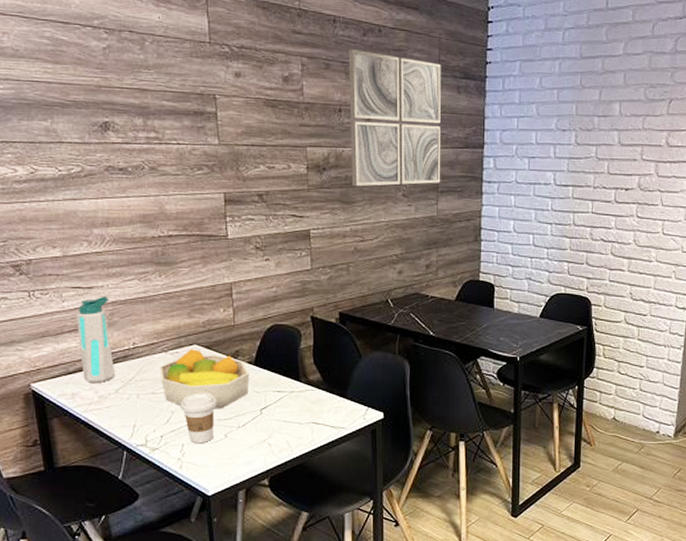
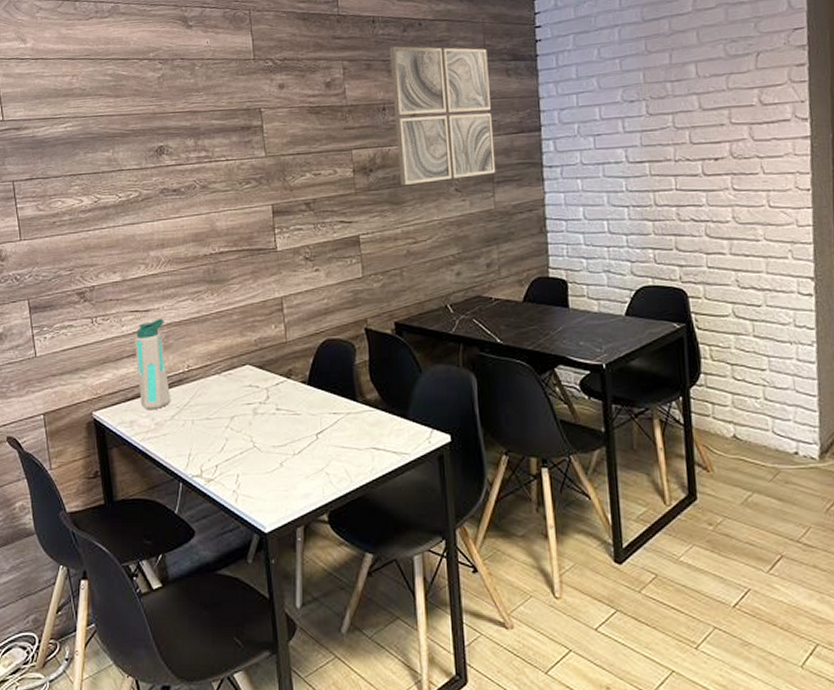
fruit bowl: present [160,349,250,409] -> none [213,370,304,435]
coffee cup: present [180,393,217,444] -> none [235,417,271,474]

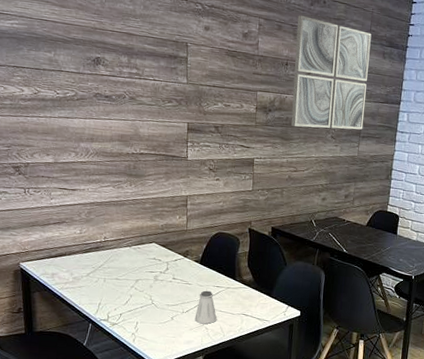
water bottle: present [134,318,171,410] -> none [60,197,88,267]
saltshaker: none [310,420,340,468] -> present [194,290,217,324]

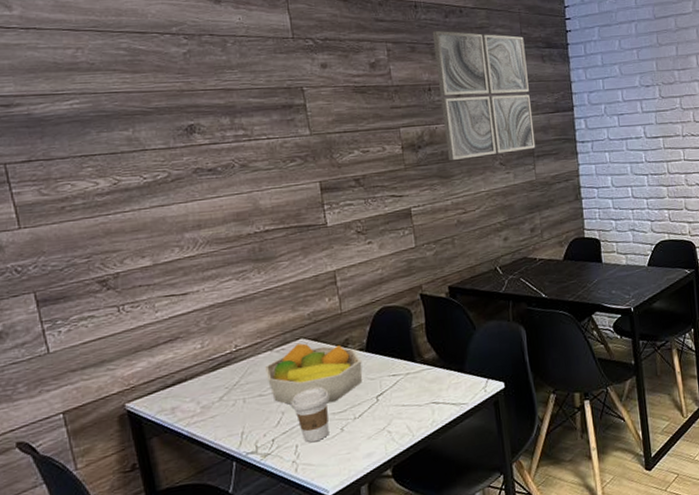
fruit bowl: none [123,246,196,297] -> present [265,343,362,405]
coffee cup: none [138,282,167,323] -> present [291,387,329,443]
saltshaker: present [194,290,217,324] -> none [371,383,401,428]

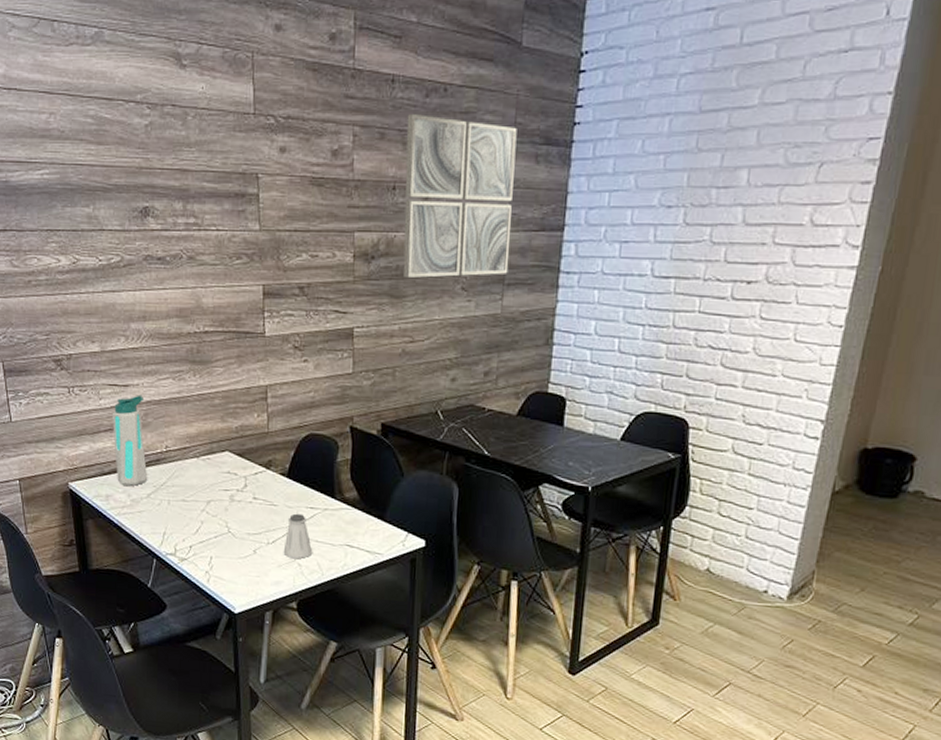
water bottle: none [171,300,219,395] -> present [111,395,148,487]
fruit bowl: present [265,343,362,405] -> none [191,456,282,523]
coffee cup: present [291,387,329,443] -> none [210,504,247,558]
saltshaker: none [371,383,401,428] -> present [283,513,313,559]

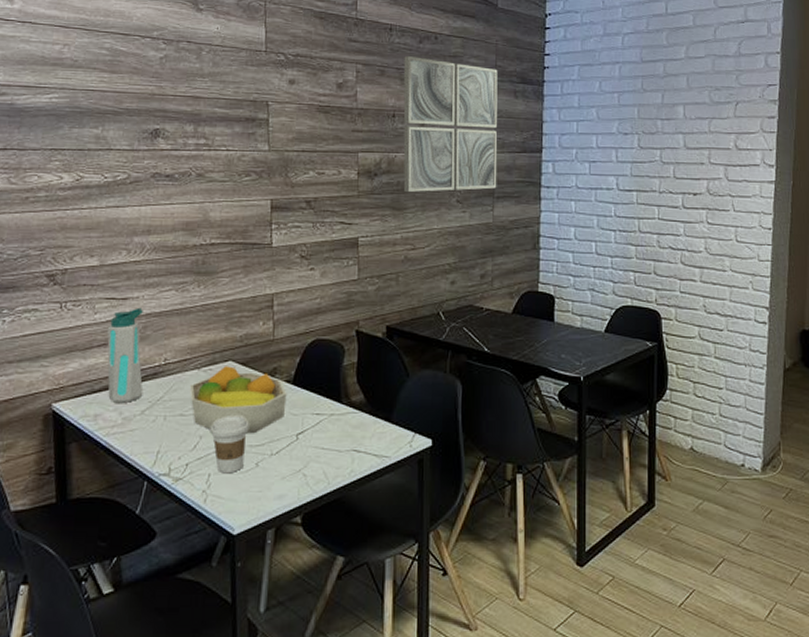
fruit bowl: none [191,456,282,523] -> present [190,366,287,434]
coffee cup: none [210,504,247,558] -> present [210,416,249,474]
saltshaker: present [283,513,313,559] -> none [287,421,319,469]

